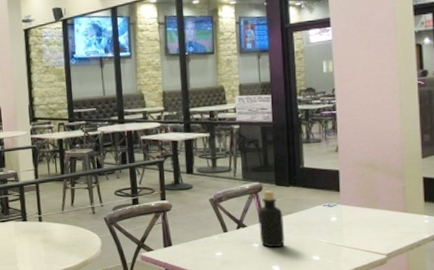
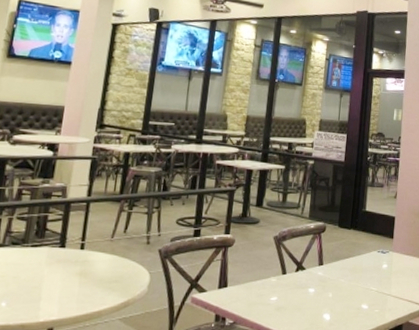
bottle: present [258,190,285,248] -> none [316,232,341,294]

